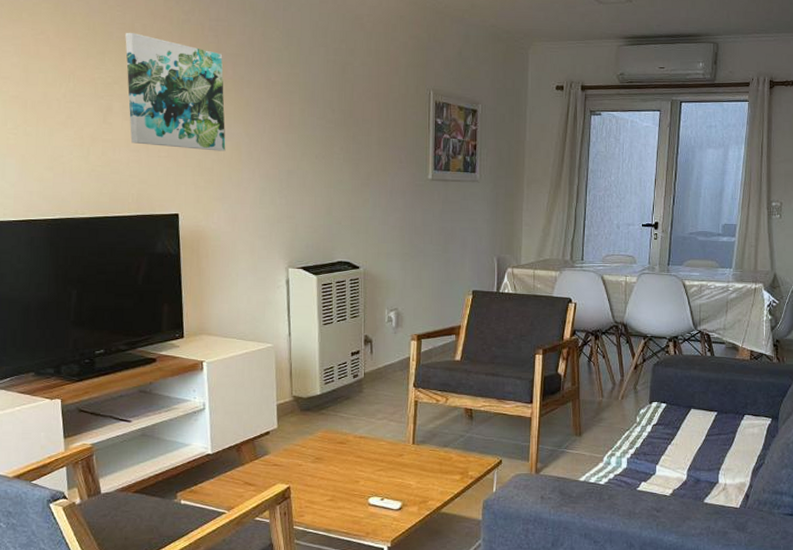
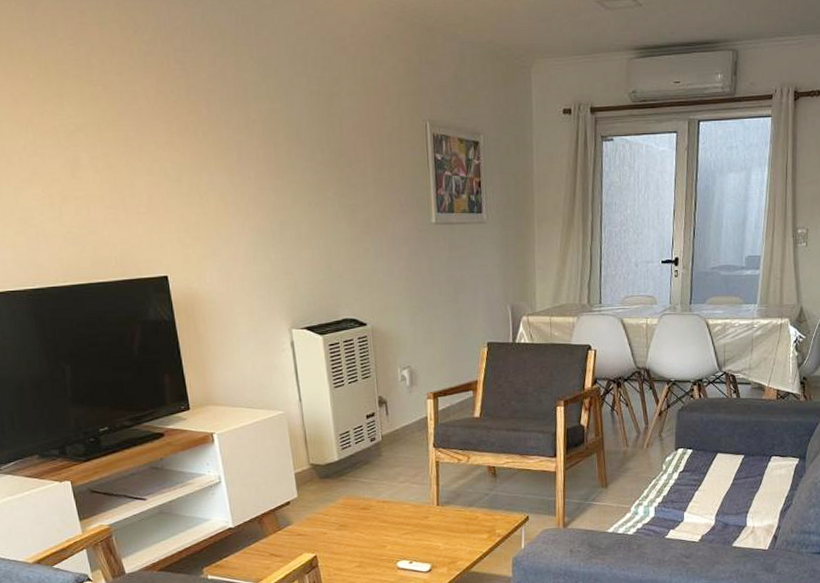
wall art: present [125,32,226,151] -> none [82,69,210,204]

